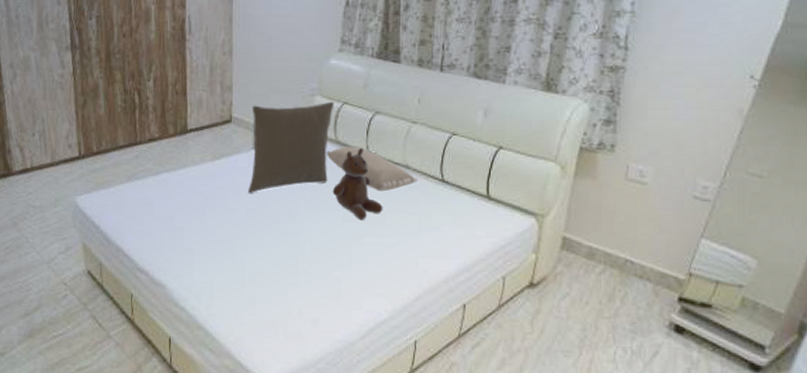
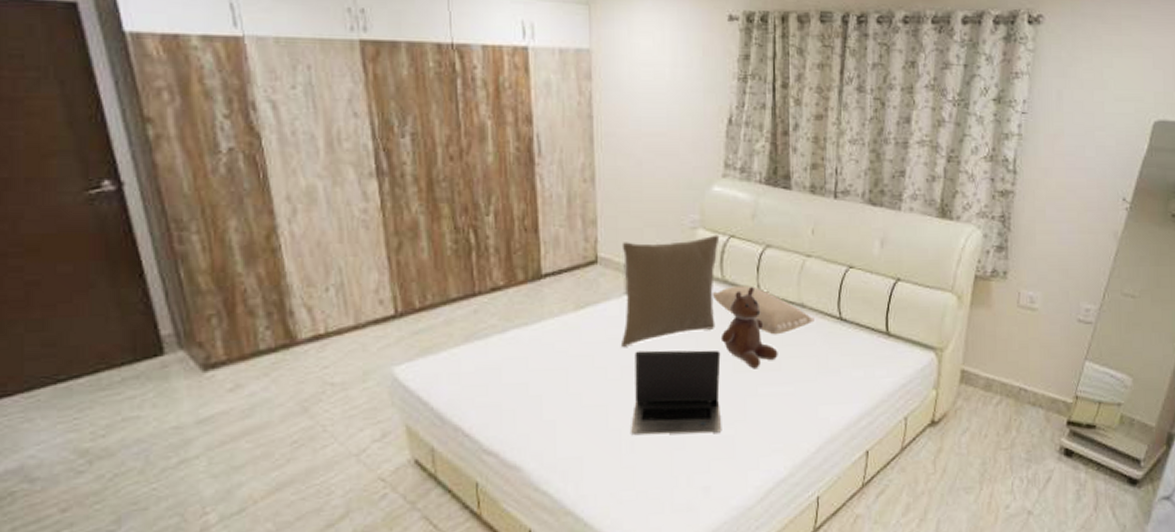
laptop computer: none [253,197,332,273] -> present [631,350,722,435]

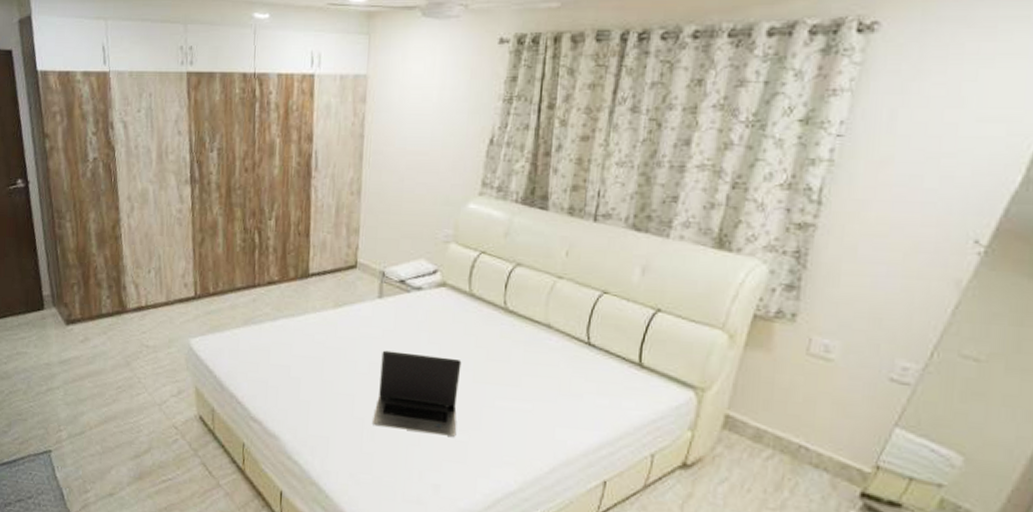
pillow: present [621,234,720,347] -> none [371,250,471,345]
pillow: present [712,286,815,335] -> none [458,300,560,352]
teddy bear: present [720,287,778,368] -> none [463,303,519,381]

